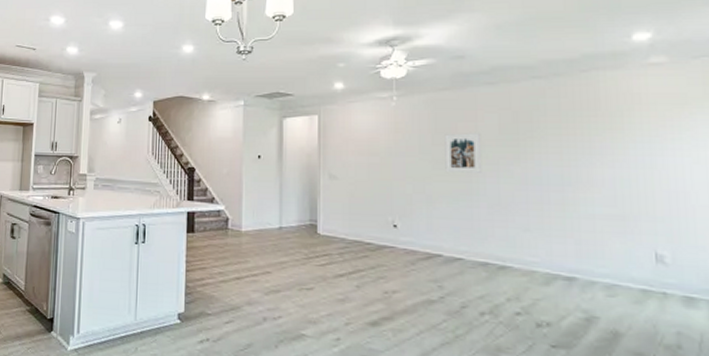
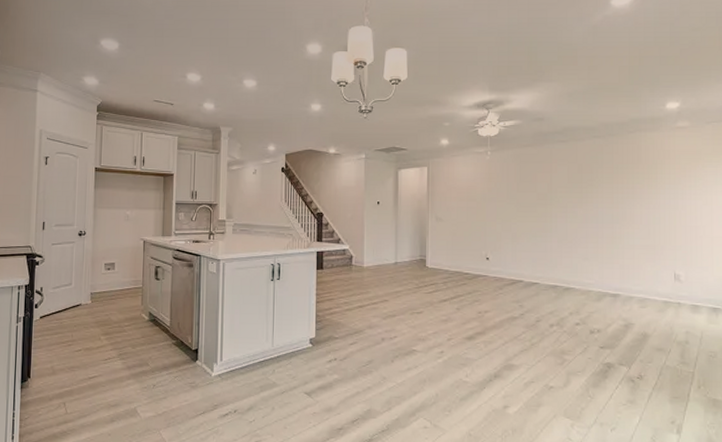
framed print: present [444,133,483,174] -> none [527,182,555,215]

